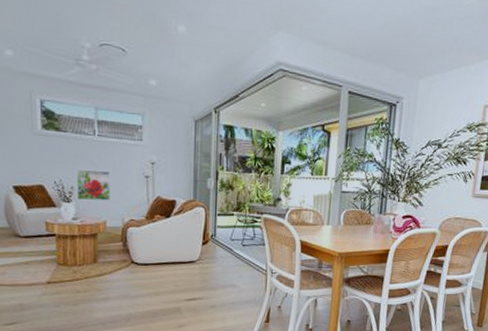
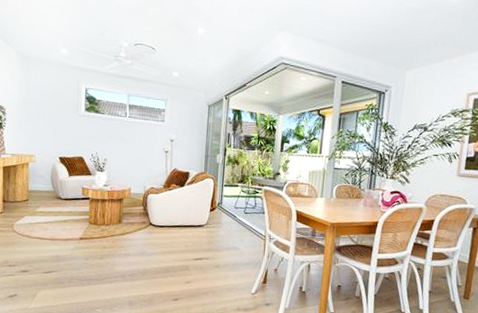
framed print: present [76,170,110,201] -> none [109,145,137,171]

